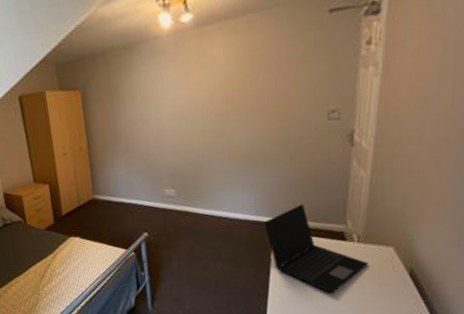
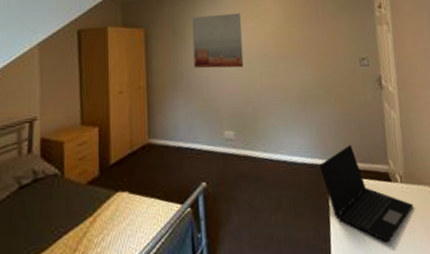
wall art: none [128,66,186,129] -> present [191,13,244,68]

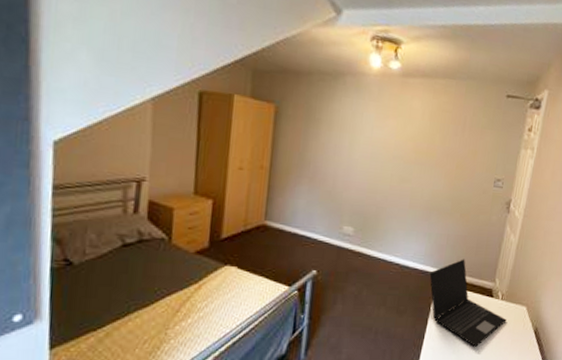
wall art: present [191,13,244,68] -> none [323,102,384,166]

